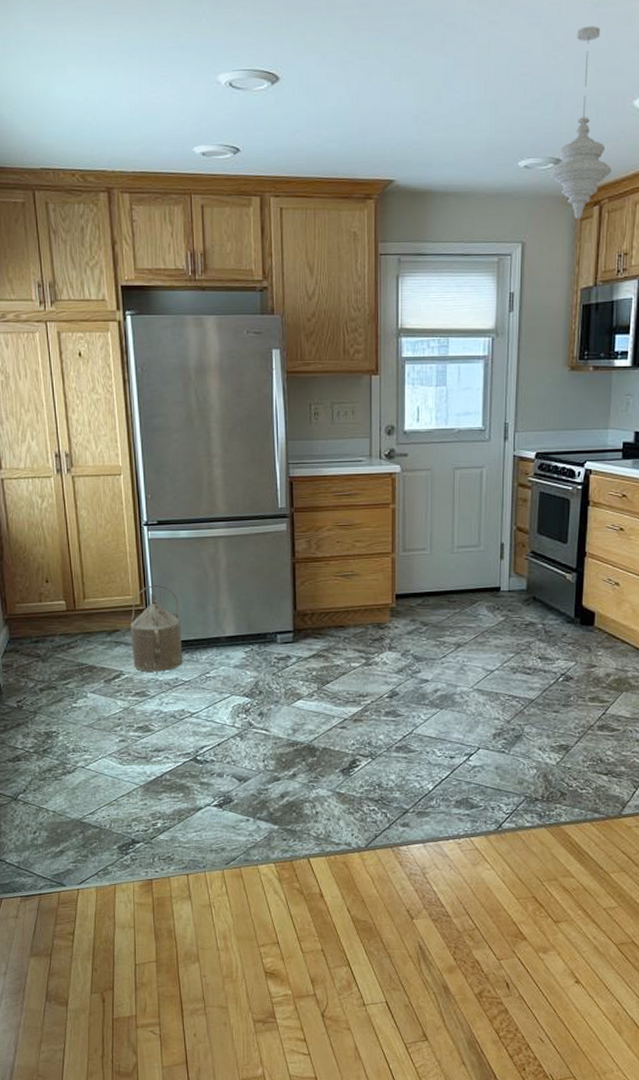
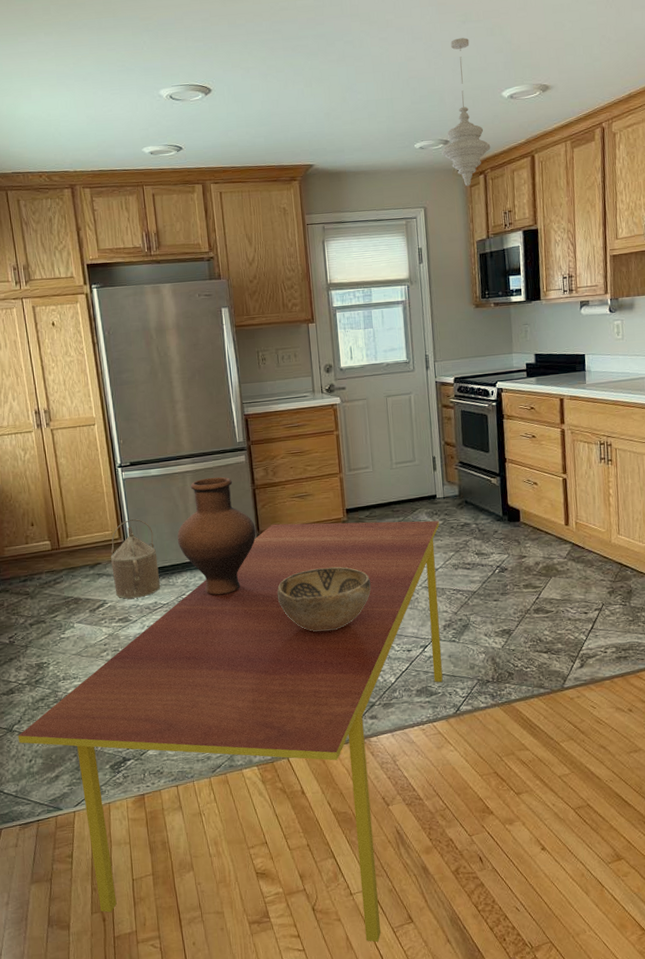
dining table: none [22,604,500,1056] -> present [18,520,443,943]
vase: none [204,545,292,677] -> present [177,476,256,595]
decorative bowl: none [310,657,416,728] -> present [277,566,371,632]

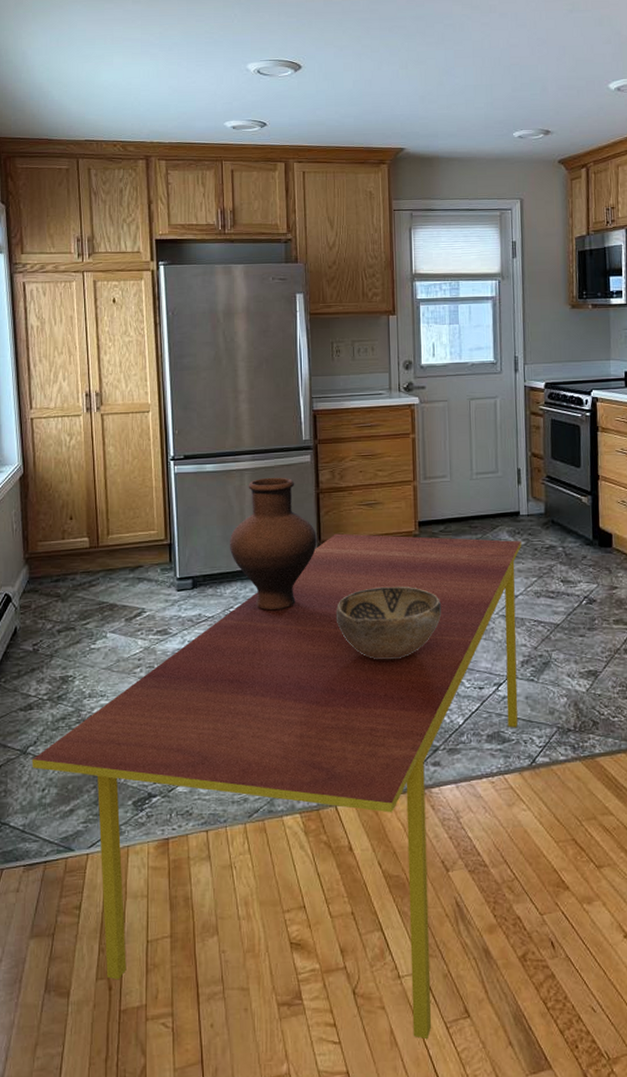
watering can: present [110,519,161,599] -> none [154,519,207,608]
pendant light: present [441,37,491,187] -> none [542,27,595,180]

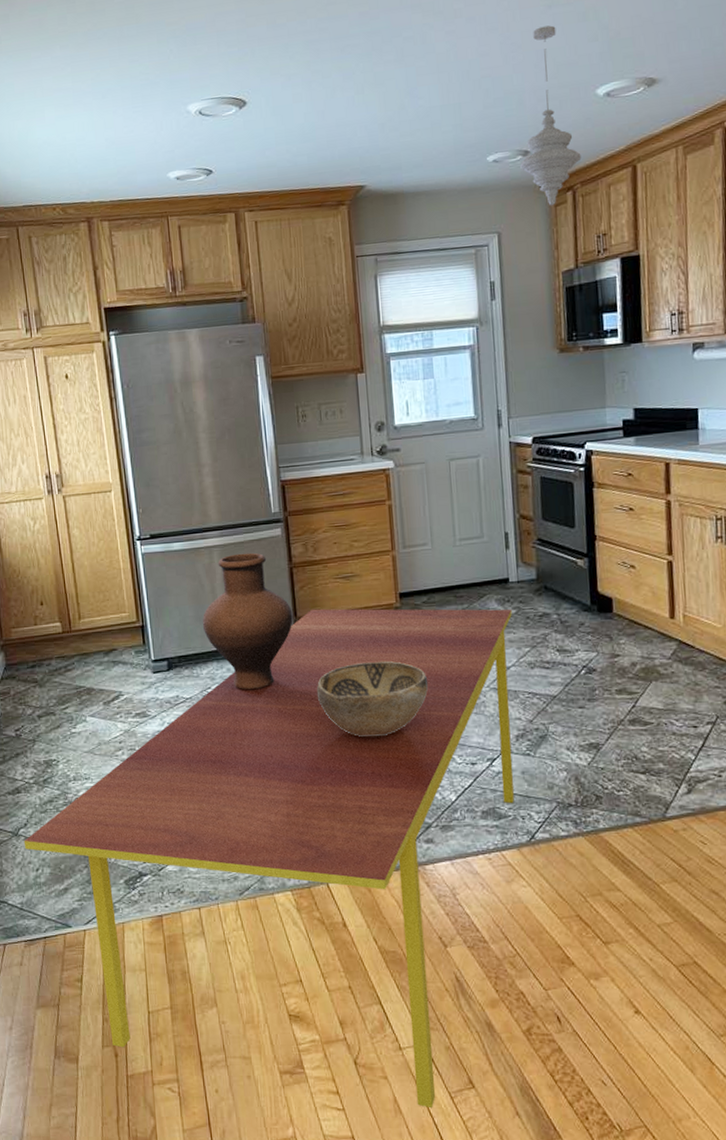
pendant light: none [542,27,595,180] -> present [520,25,582,206]

